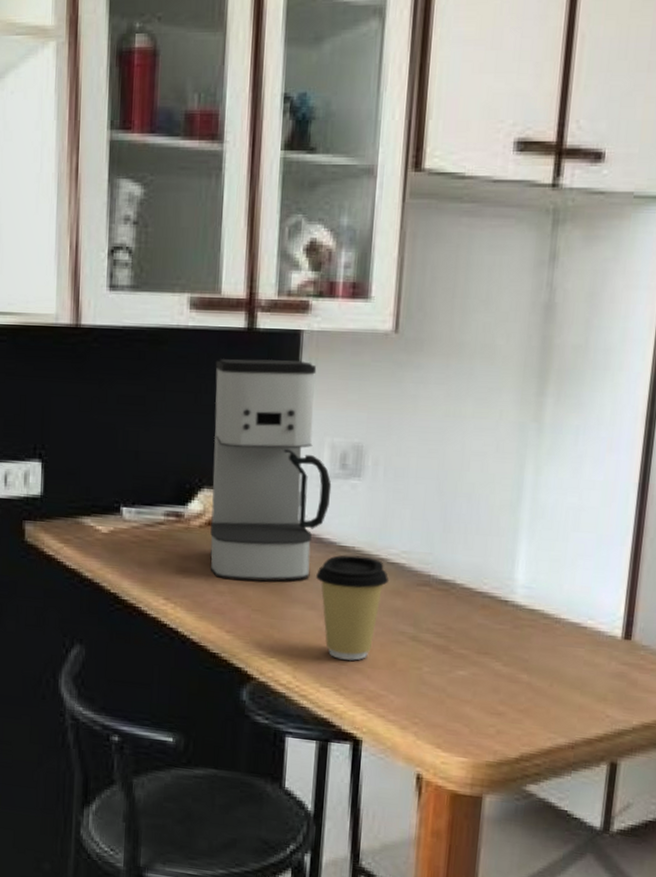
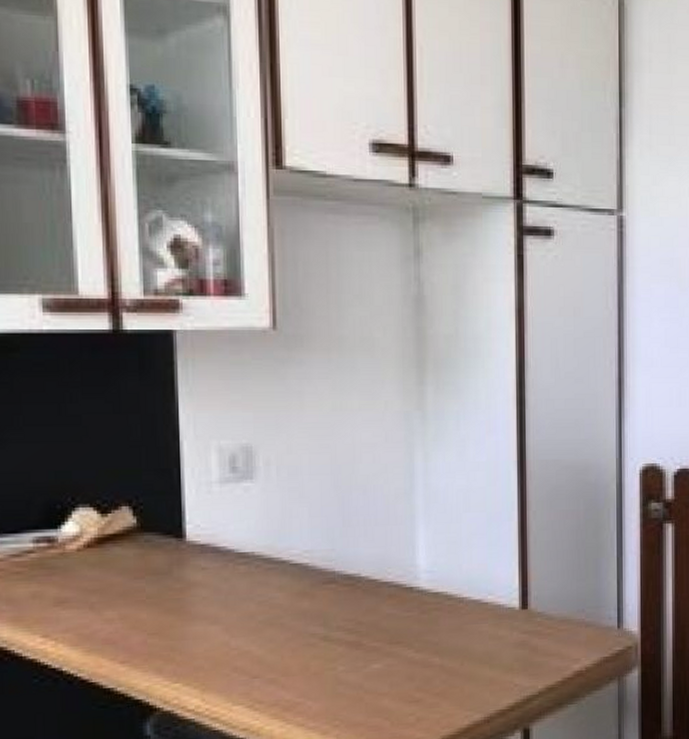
coffee maker: present [210,359,332,582] -> none [79,361,223,605]
coffee cup: present [316,555,389,661] -> none [216,560,294,673]

